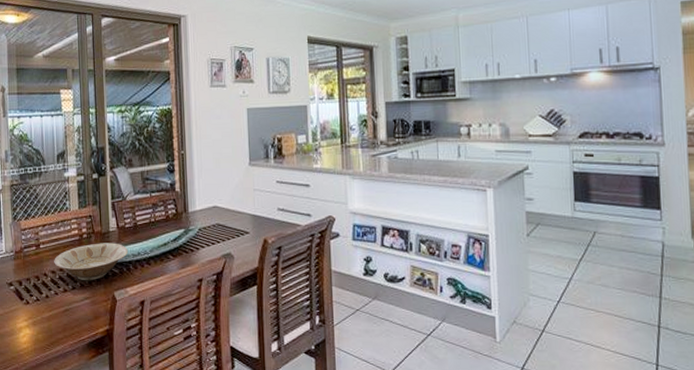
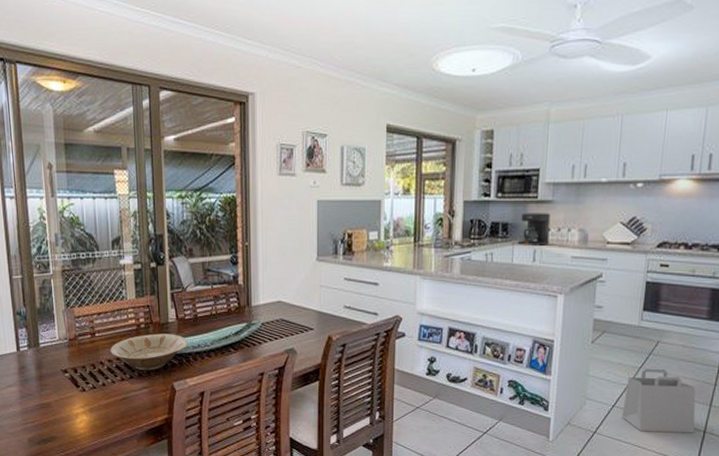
coffee maker: none [440,110,472,143] -> present [517,213,551,247]
shopping bag: none [568,260,649,329] -> present [622,368,696,434]

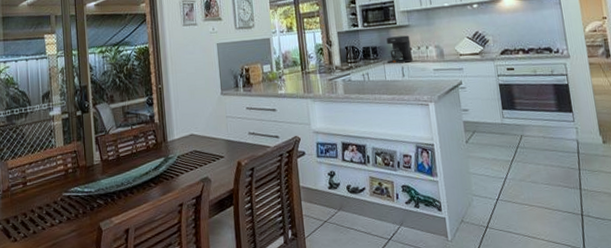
bowl: present [110,333,188,371] -> none [41,175,112,215]
shopping bag: present [622,368,696,434] -> none [503,159,574,222]

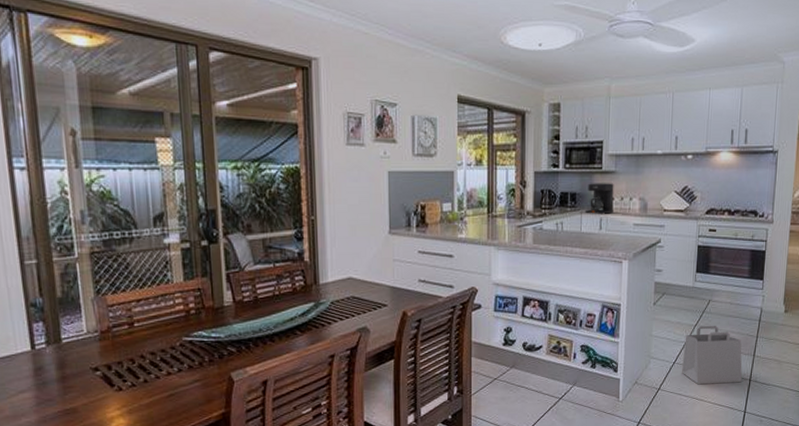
shopping bag: none [503,159,574,222] -> present [682,325,743,385]

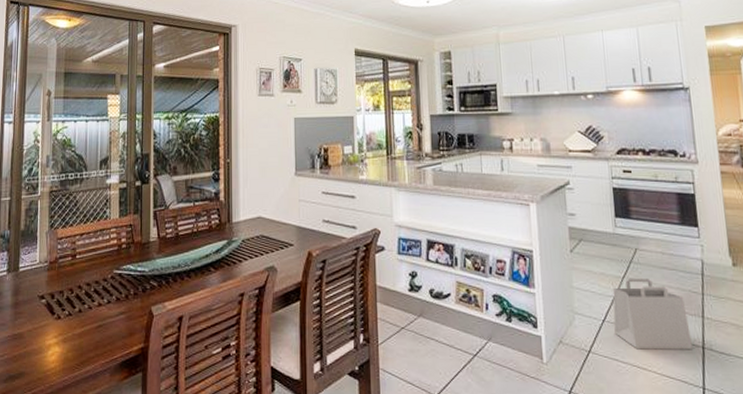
coffee maker: present [585,183,614,215] -> none [484,124,514,156]

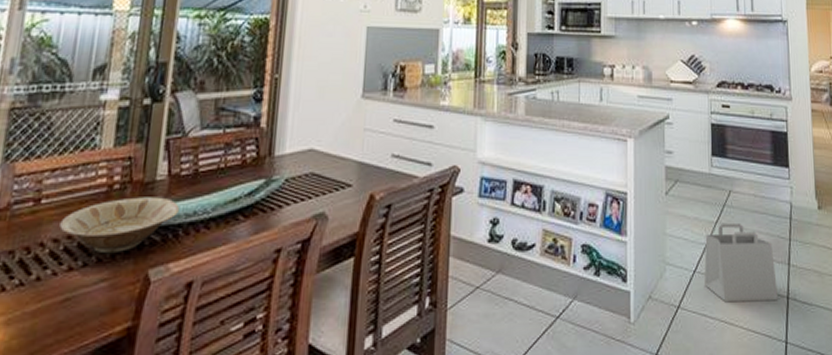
bowl: none [90,254,168,295] -> present [59,197,179,254]

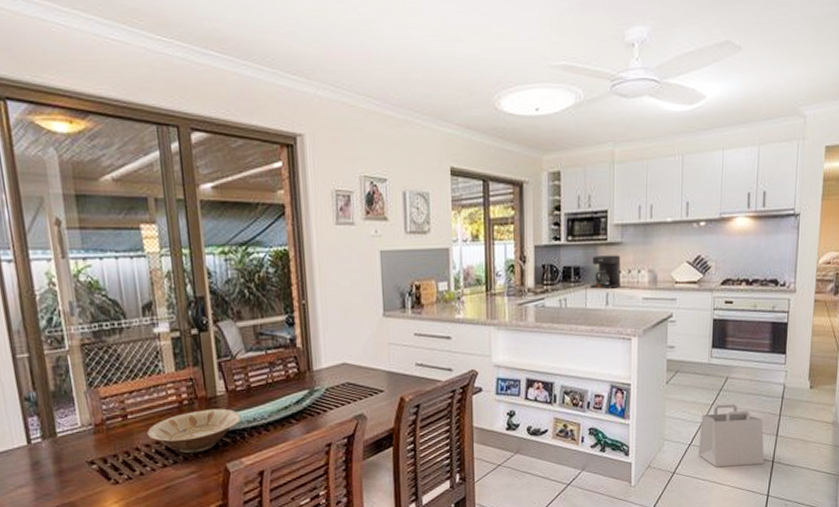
coffee maker: none [583,48,615,85] -> present [589,255,621,290]

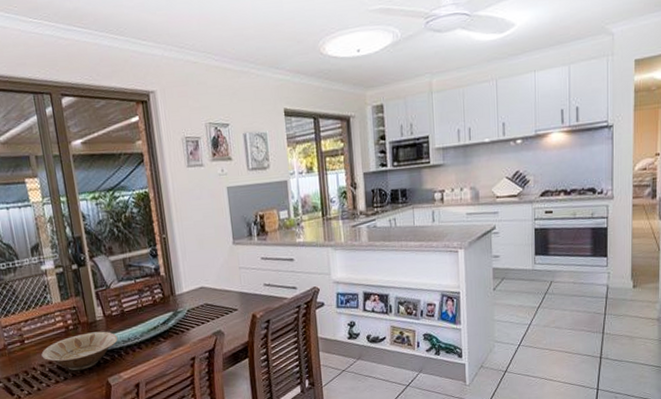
coffee maker: present [589,255,621,290] -> none [416,176,445,208]
shopping bag: present [698,403,765,468] -> none [528,305,593,365]

